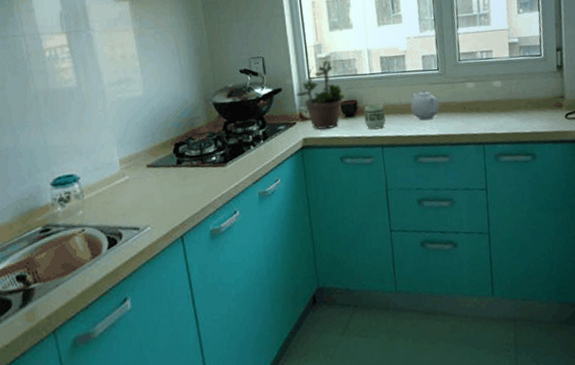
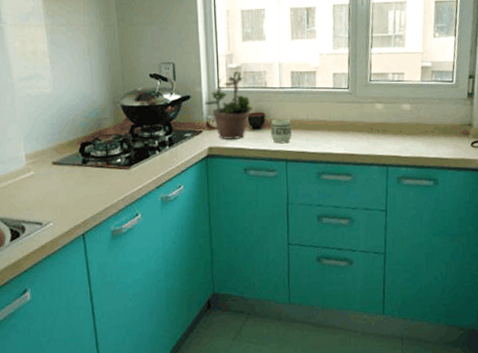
teapot: present [410,88,440,121] -> none [317,106,346,138]

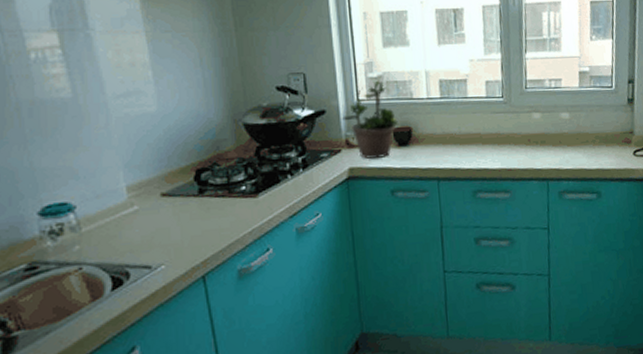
cup: present [271,118,292,144] -> none [419,132,443,161]

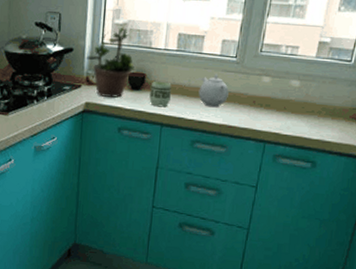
cup: none [419,132,443,161] -> present [149,81,172,108]
teapot: none [471,117,502,153] -> present [198,74,229,108]

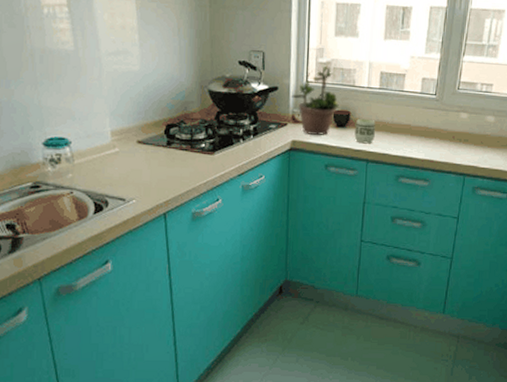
teapot: present [198,74,229,108] -> none [401,111,430,143]

